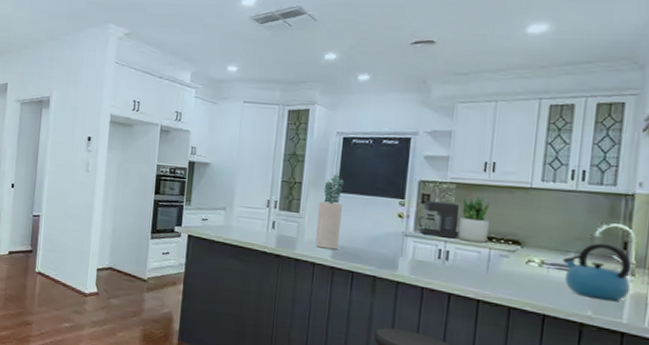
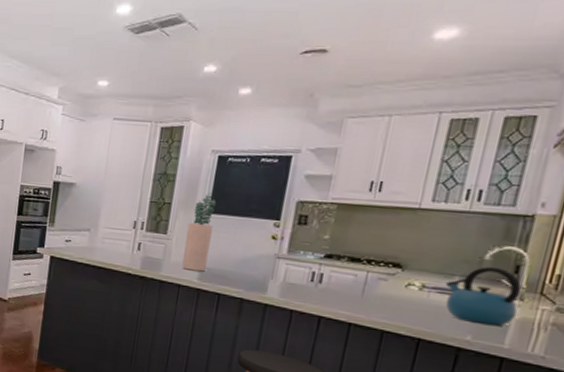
coffee maker: present [418,200,459,239] -> none [292,221,338,261]
planter: present [457,197,489,243] -> none [333,218,372,266]

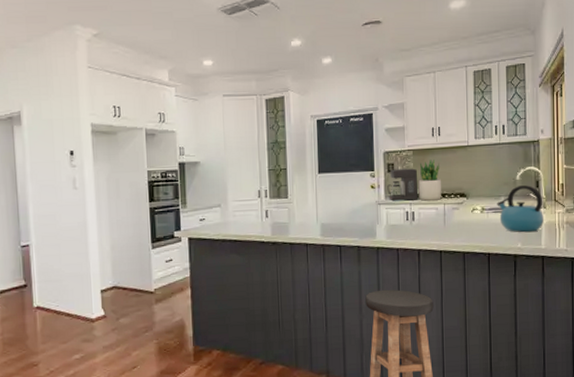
vase: present [182,192,217,272] -> none [303,154,325,229]
coffee maker: none [292,221,338,261] -> present [387,168,419,201]
planter: none [333,218,372,266] -> present [418,159,441,201]

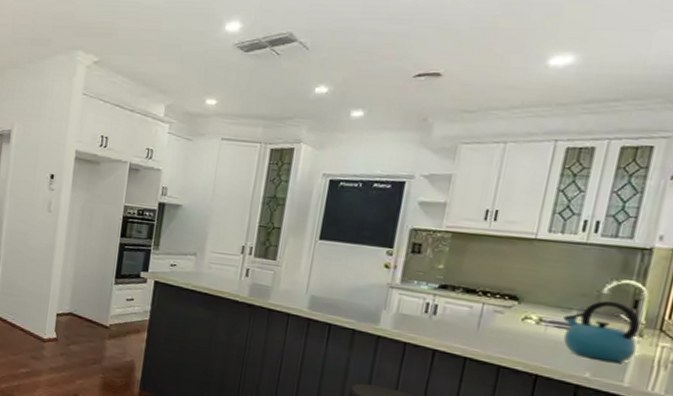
coffee maker: present [387,168,419,201] -> none [405,250,453,292]
planter: present [418,159,441,201] -> none [448,247,487,298]

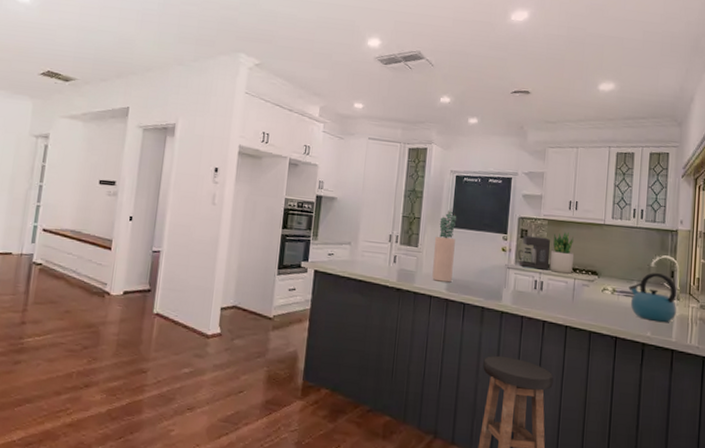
vase: none [291,218,328,301] -> present [432,208,457,283]
coffee maker: none [405,250,453,292] -> present [518,235,551,270]
planter: none [448,247,487,298] -> present [549,232,574,274]

